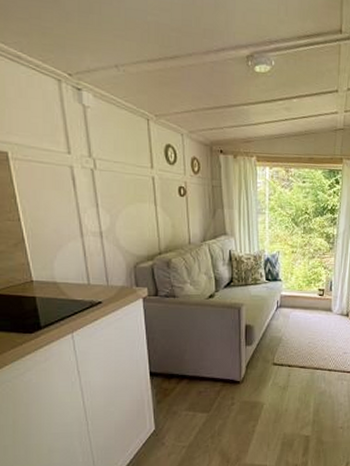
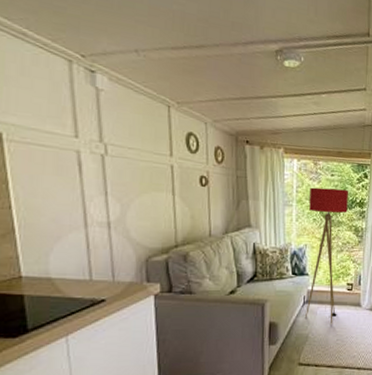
floor lamp: none [279,195,320,328] -> present [306,187,348,324]

